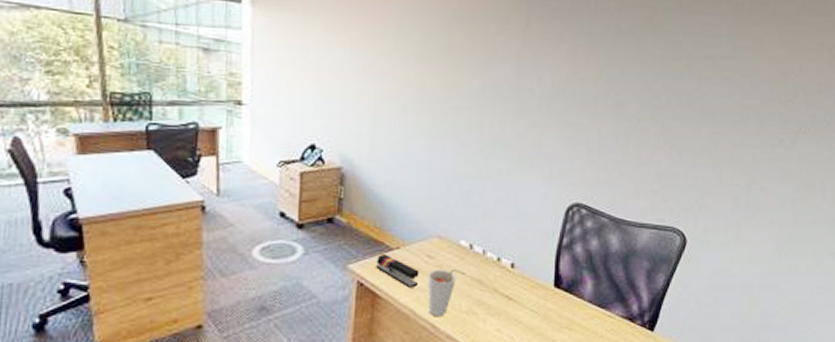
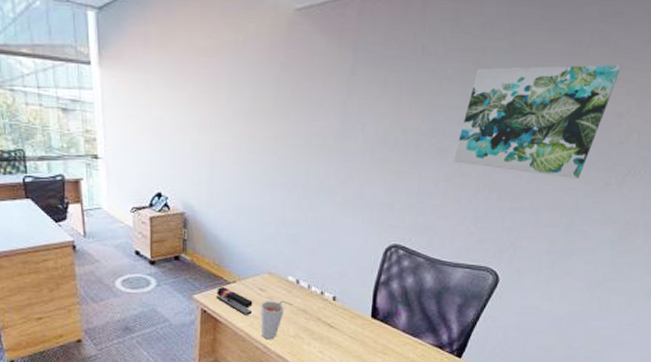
wall art: none [631,24,782,136] -> present [453,64,622,180]

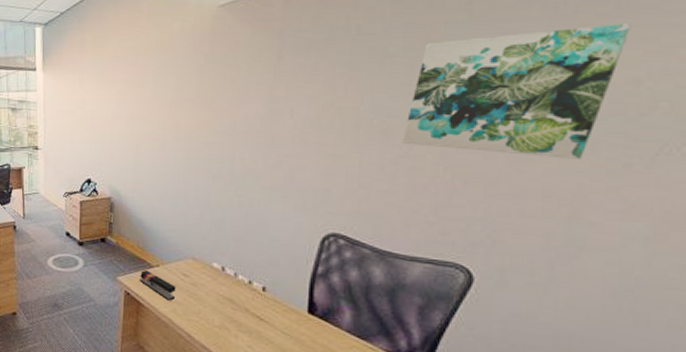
cup: present [260,300,293,340] -> none [184,287,218,328]

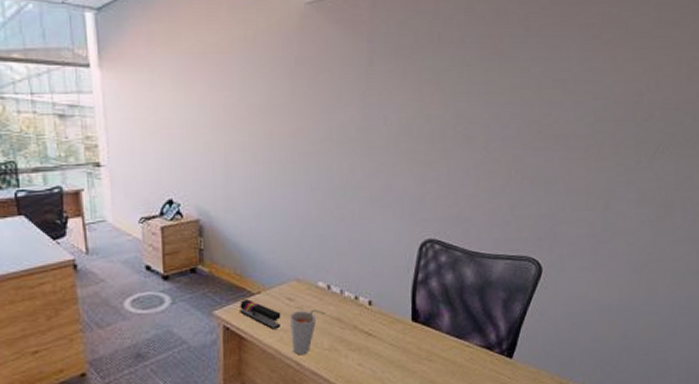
cup: none [184,287,218,328] -> present [290,309,326,356]
wall art: present [401,22,633,160] -> none [481,44,636,160]

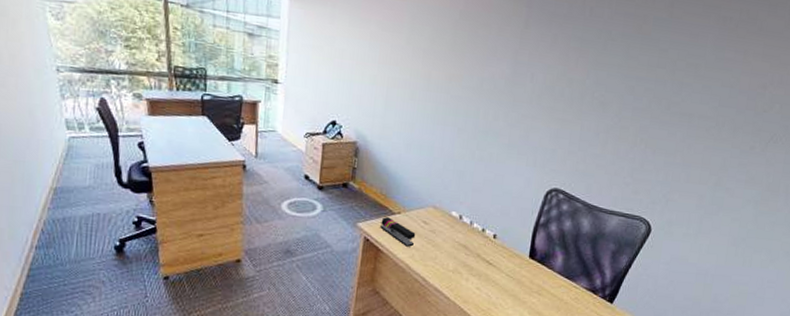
cup: present [290,309,326,356] -> none [421,234,455,273]

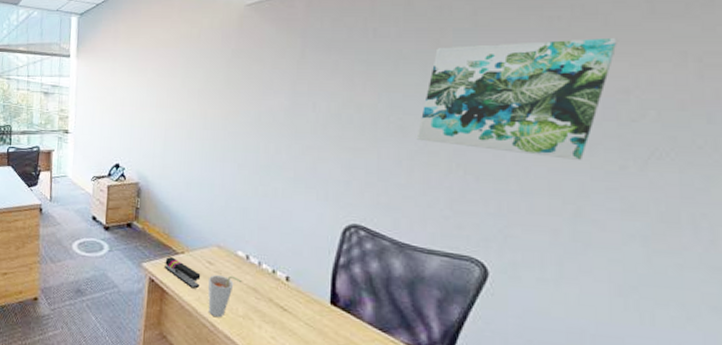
cup: none [421,234,455,273] -> present [208,275,243,318]
wall art: none [613,33,767,141] -> present [416,37,619,161]

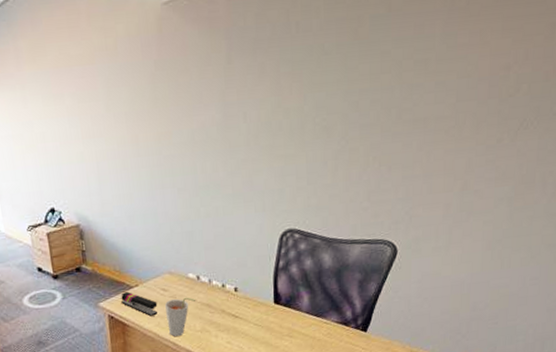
wall art: present [416,37,619,161] -> none [339,13,506,140]

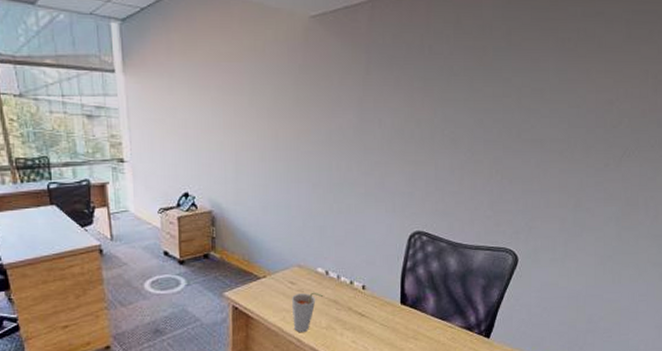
stapler: present [120,292,158,316] -> none [246,283,284,310]

